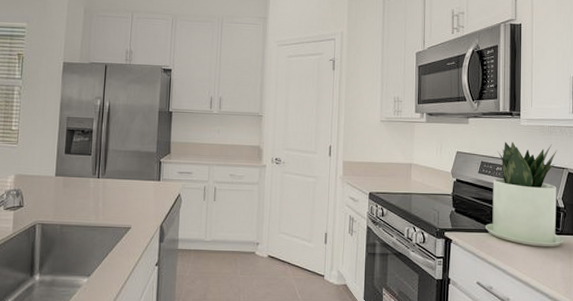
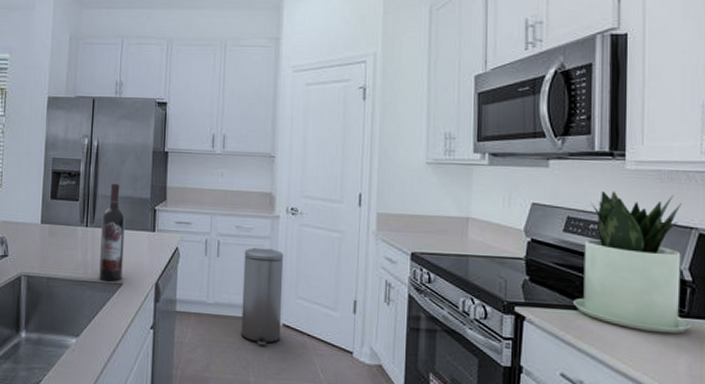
wine bottle: none [109,139,134,226] -> present [99,183,125,281]
pedal bin: none [233,192,270,274] -> present [241,247,284,345]

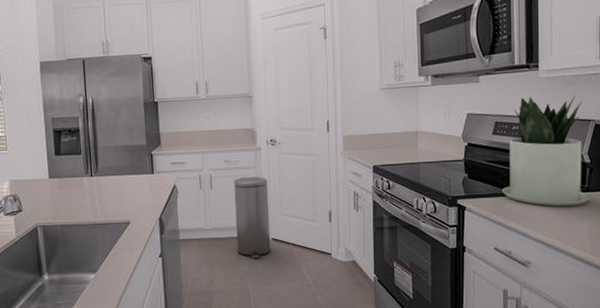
wine bottle: present [99,183,125,281] -> none [104,134,129,222]

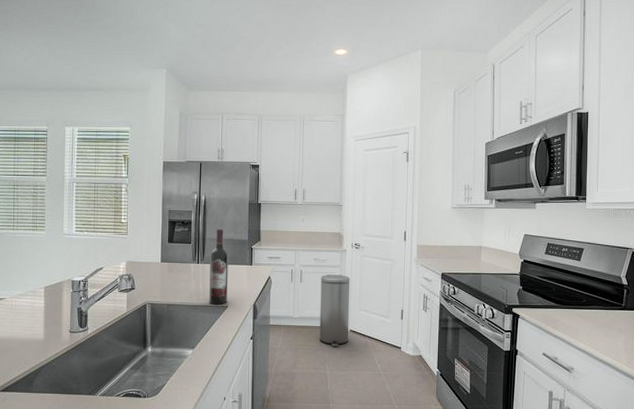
wine bottle: none [104,134,129,222] -> present [209,228,229,305]
planter: present [501,95,591,206] -> none [551,224,627,322]

